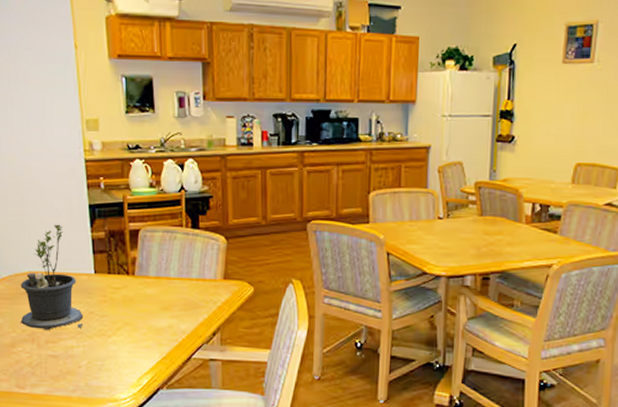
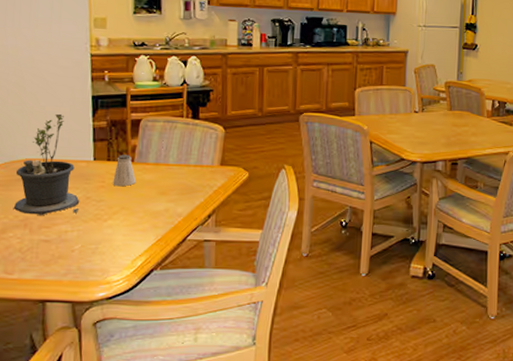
saltshaker: none [115,267,138,302] -> present [113,154,137,187]

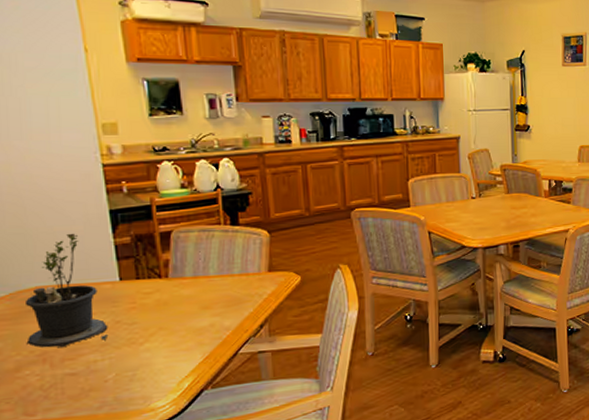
saltshaker: present [113,154,137,187] -> none [145,270,174,306]

